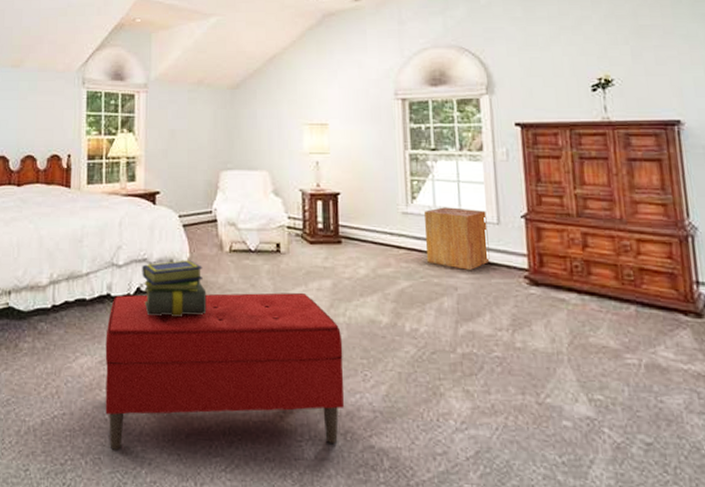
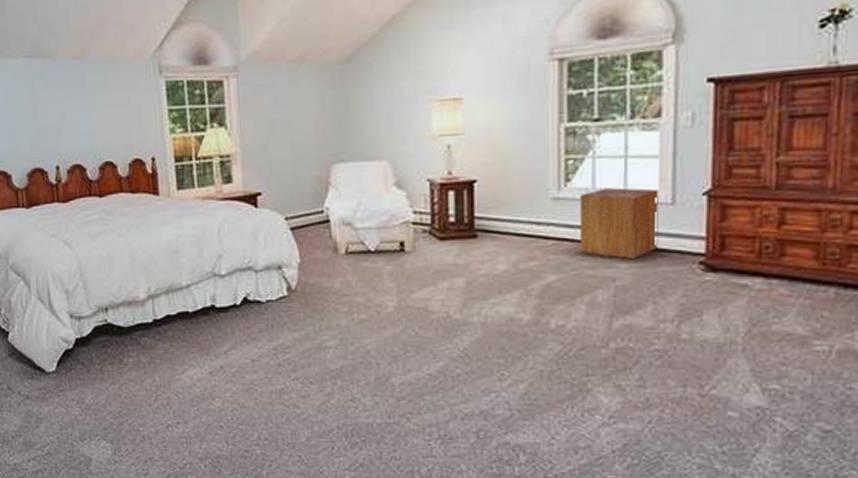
bench: present [105,292,345,450] -> none [213,293,478,454]
stack of books: present [142,260,207,317] -> none [247,265,322,326]

